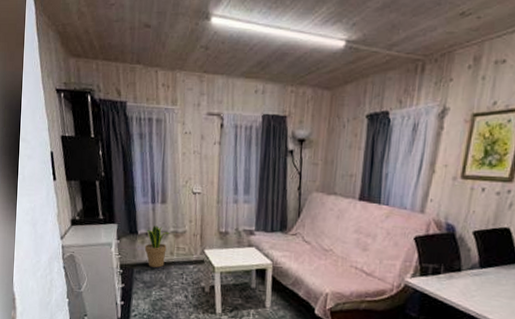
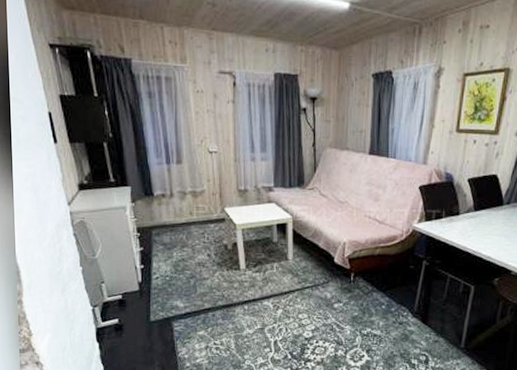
potted plant: present [144,226,169,268] -> none [162,186,187,228]

